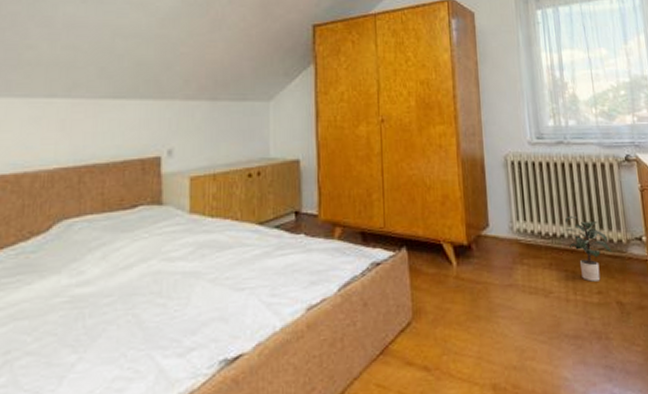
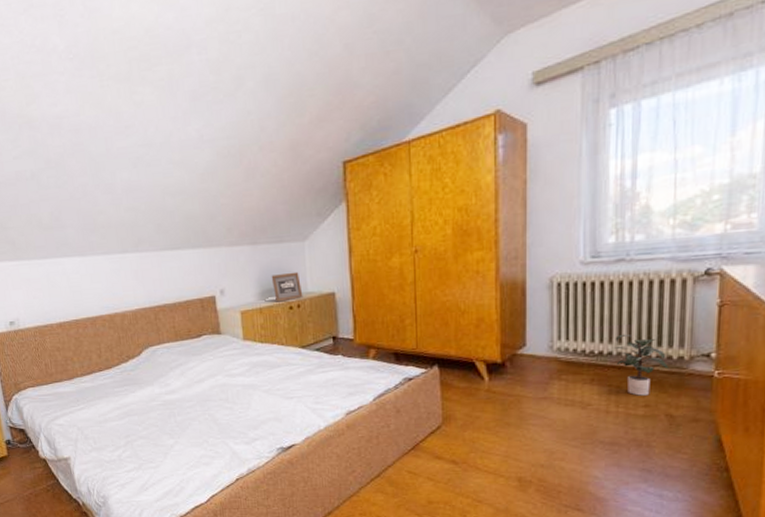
picture frame: none [230,134,265,168] -> present [271,271,303,302]

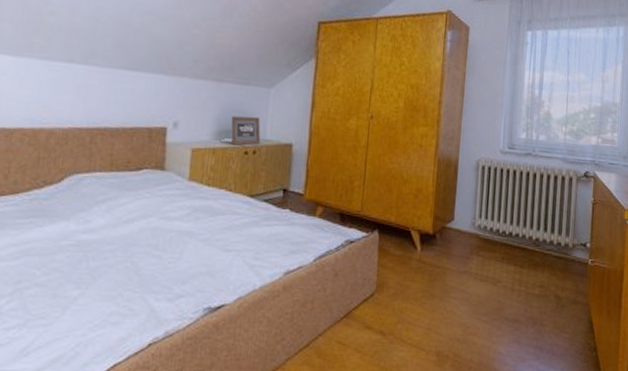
potted plant: present [615,333,669,396] -> none [521,218,559,277]

